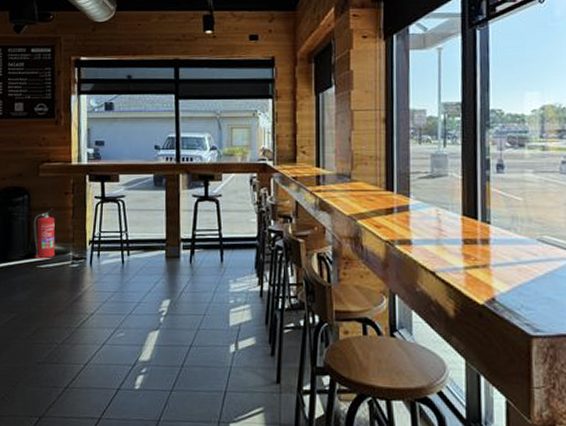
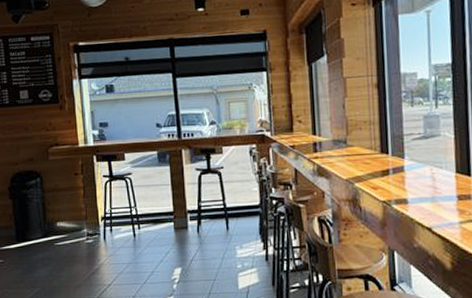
fire extinguisher: present [33,208,55,259] -> none [47,188,70,237]

